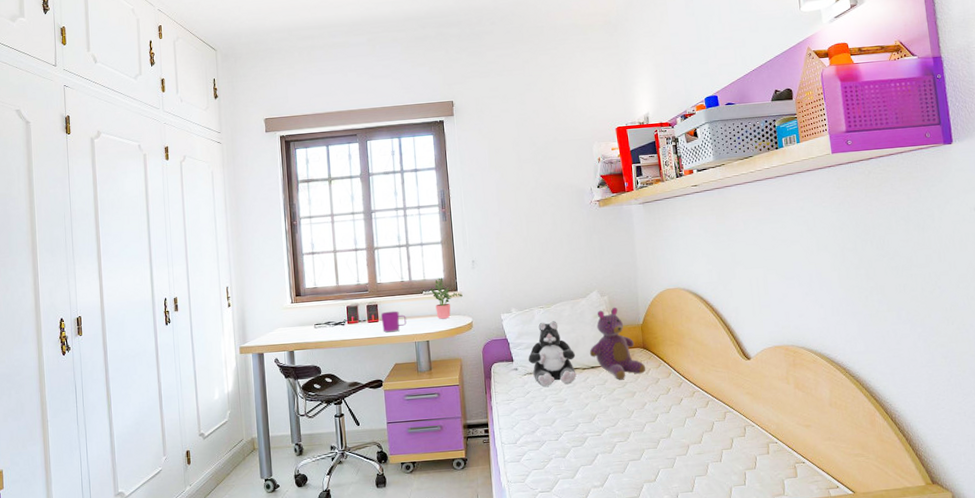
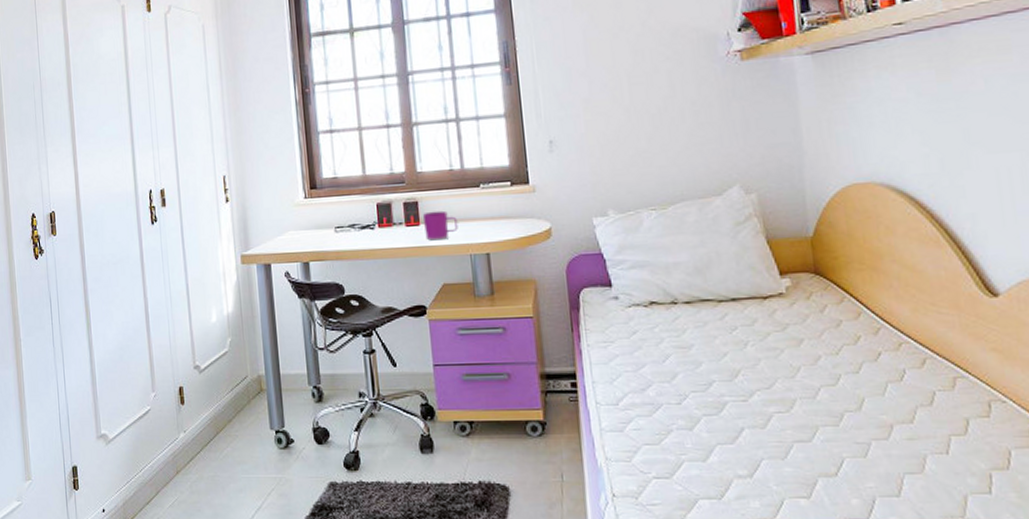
potted plant: present [430,277,463,319] -> none [489,165,537,224]
plush toy: present [528,321,577,387] -> none [633,229,709,325]
teddy bear: present [589,307,646,379] -> none [728,210,820,319]

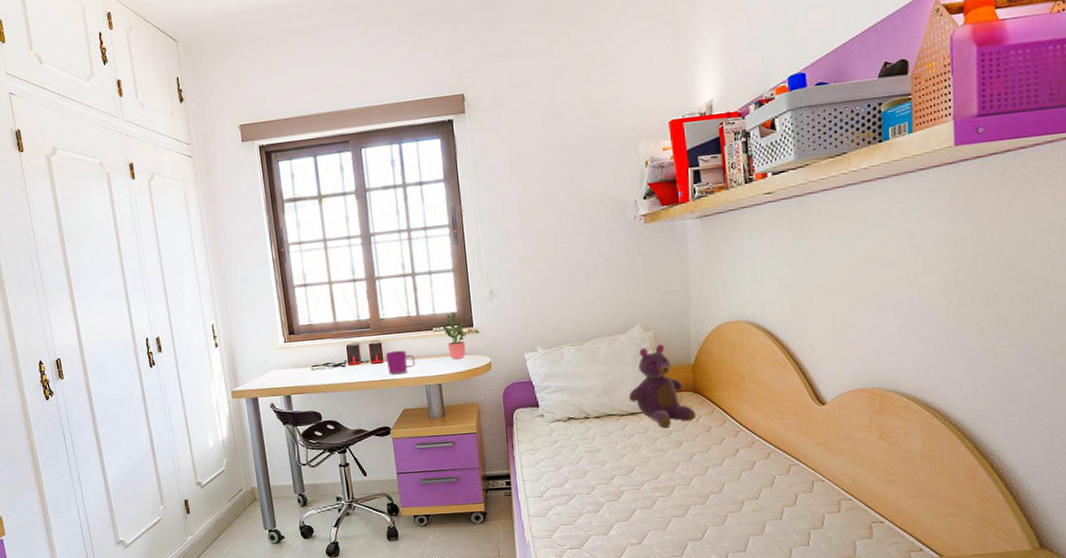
potted plant: none [489,165,537,224] -> present [441,311,479,360]
teddy bear: none [728,210,820,319] -> present [628,344,696,427]

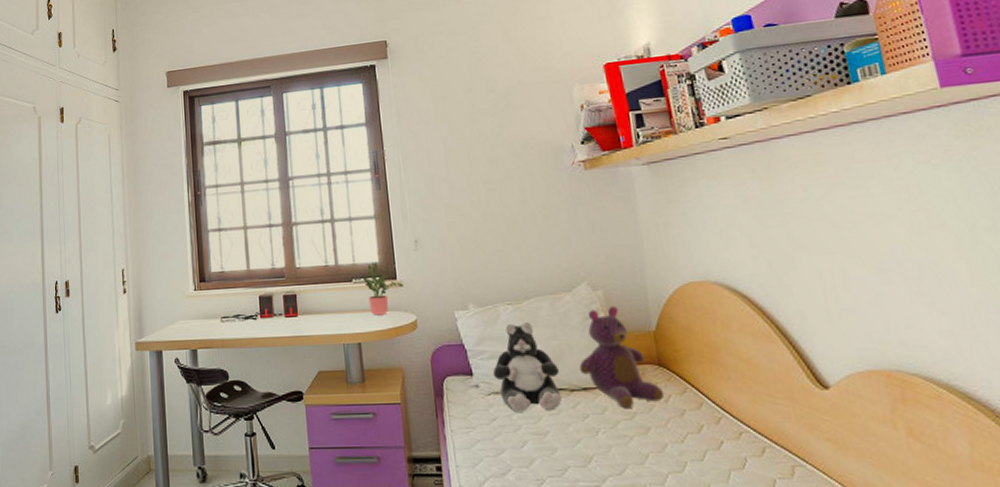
mug: present [385,350,415,375] -> none [300,303,333,331]
plush toy: none [555,360,613,435] -> present [492,322,562,412]

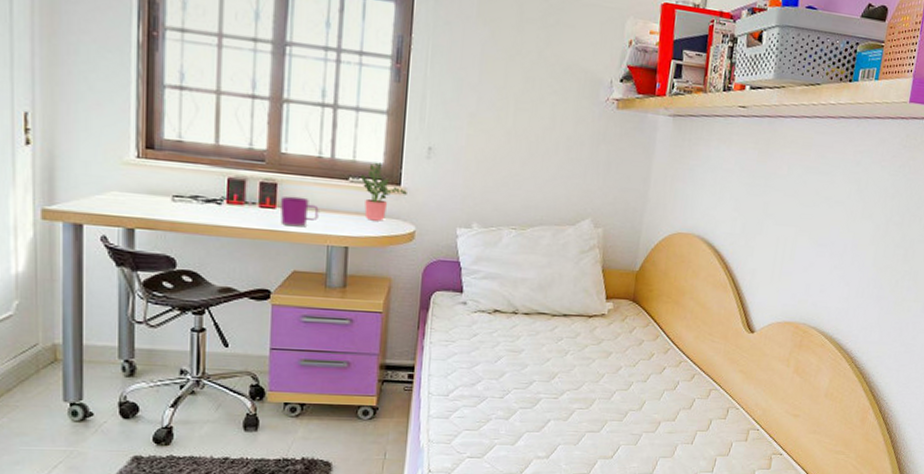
mug: none [300,303,333,331] -> present [280,196,319,227]
plush toy: present [492,322,562,412] -> none [482,247,547,332]
teddy bear: present [579,305,665,408] -> none [564,243,631,335]

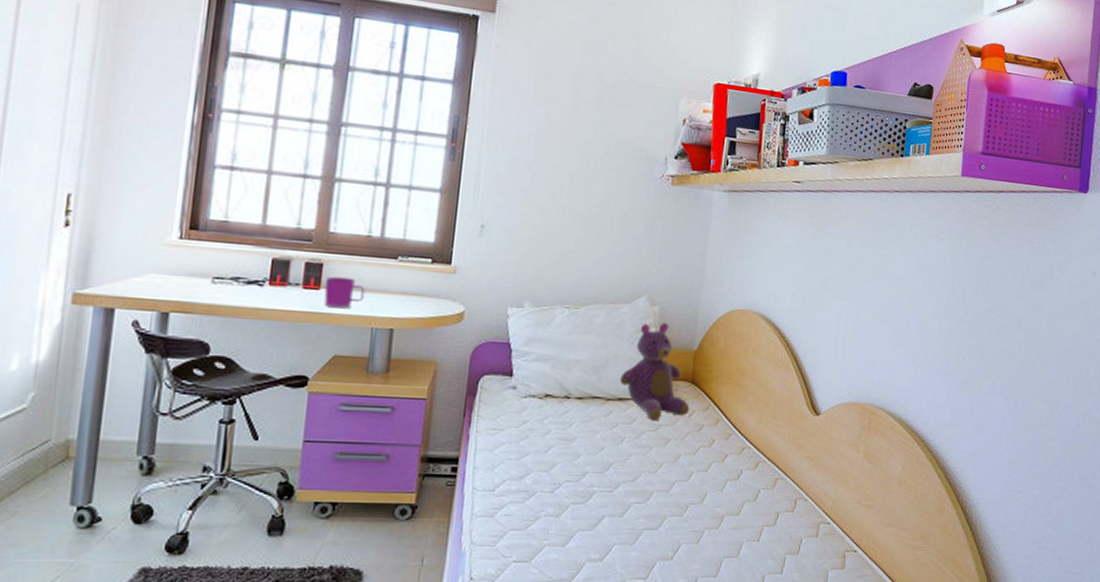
potted plant: present [360,162,407,221] -> none [409,241,457,302]
teddy bear: none [564,243,631,335] -> present [619,322,690,420]

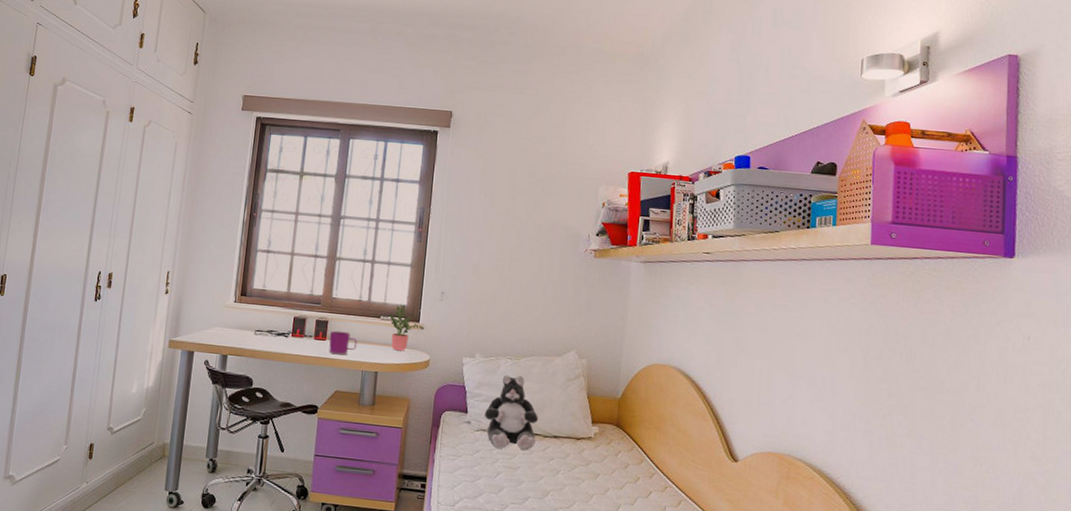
potted plant: none [409,241,457,302] -> present [389,304,424,351]
plush toy: none [533,327,601,418] -> present [484,374,539,451]
teddy bear: present [619,322,690,420] -> none [554,373,616,457]

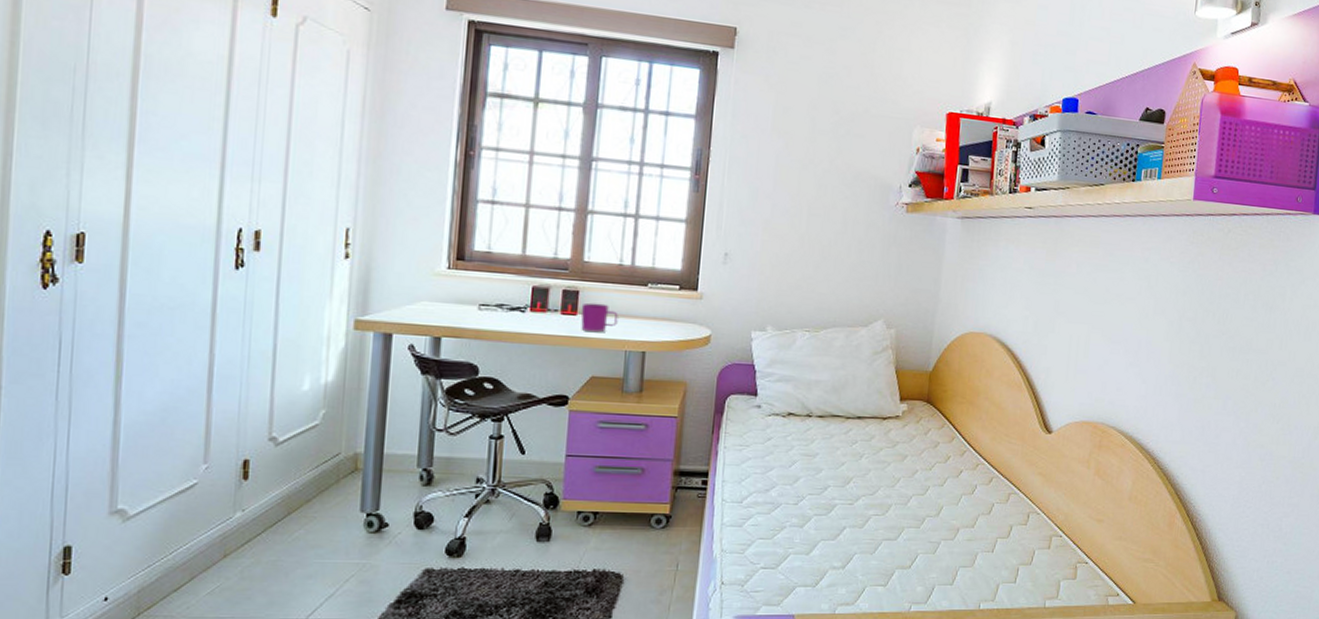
potted plant: present [389,304,424,351] -> none [658,268,704,326]
plush toy: present [484,374,539,451] -> none [777,349,841,435]

